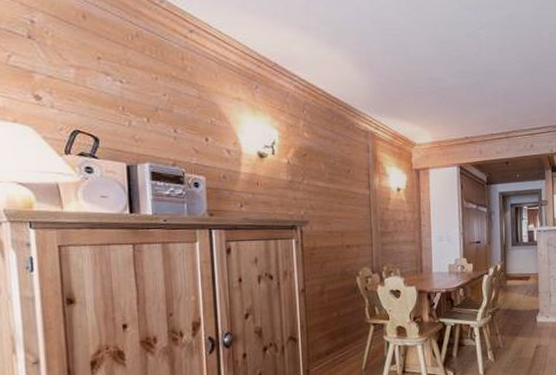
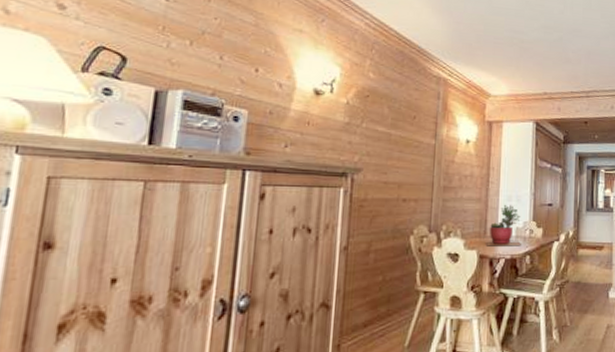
succulent plant: none [424,244,454,283] -> present [487,204,521,246]

